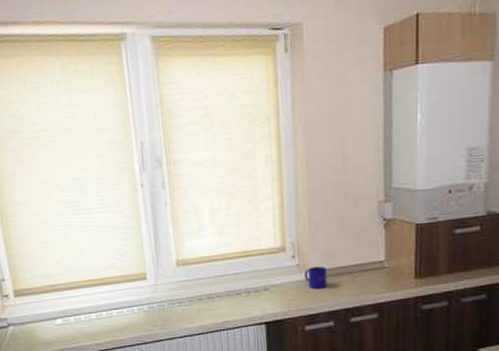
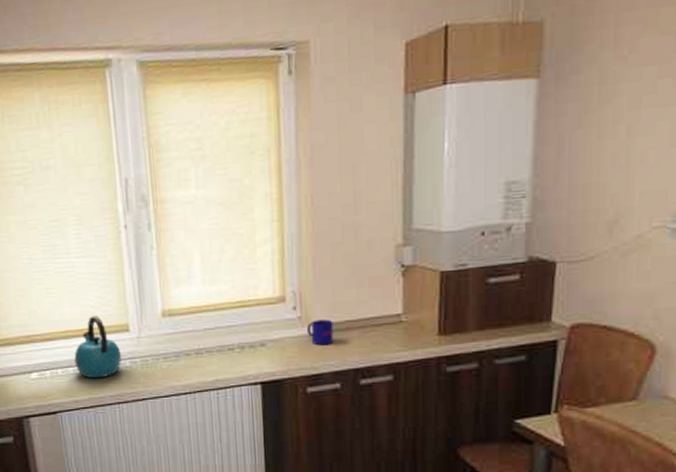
kettle: none [96,266,141,323] -> present [74,315,122,379]

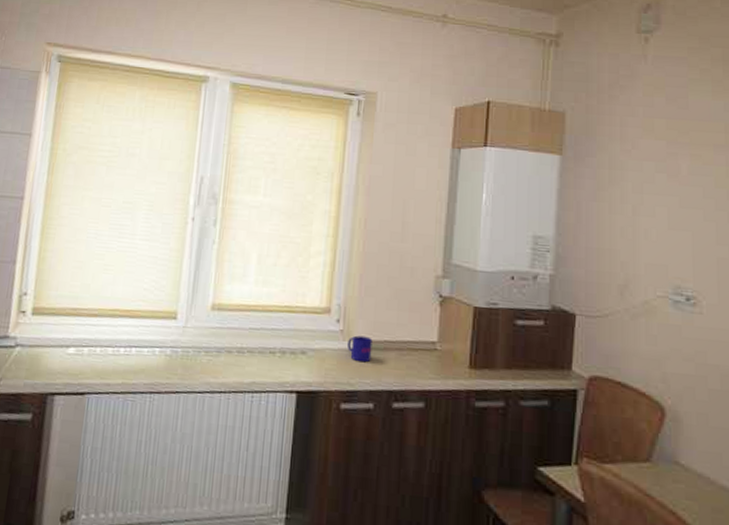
kettle: present [74,315,122,379] -> none [115,298,165,364]

